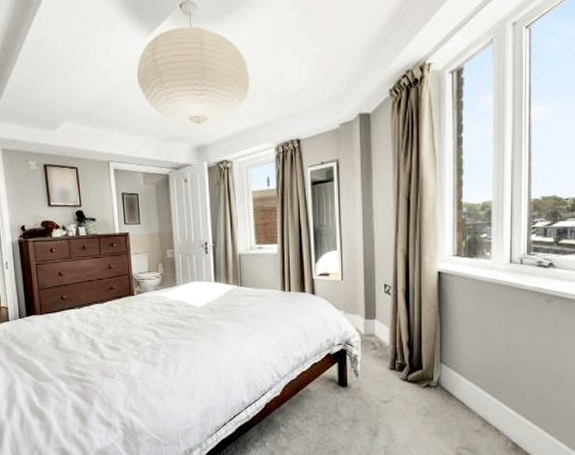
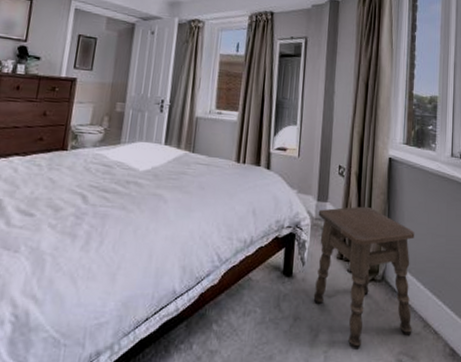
side table: none [367,320,471,445] -> present [313,206,415,350]

